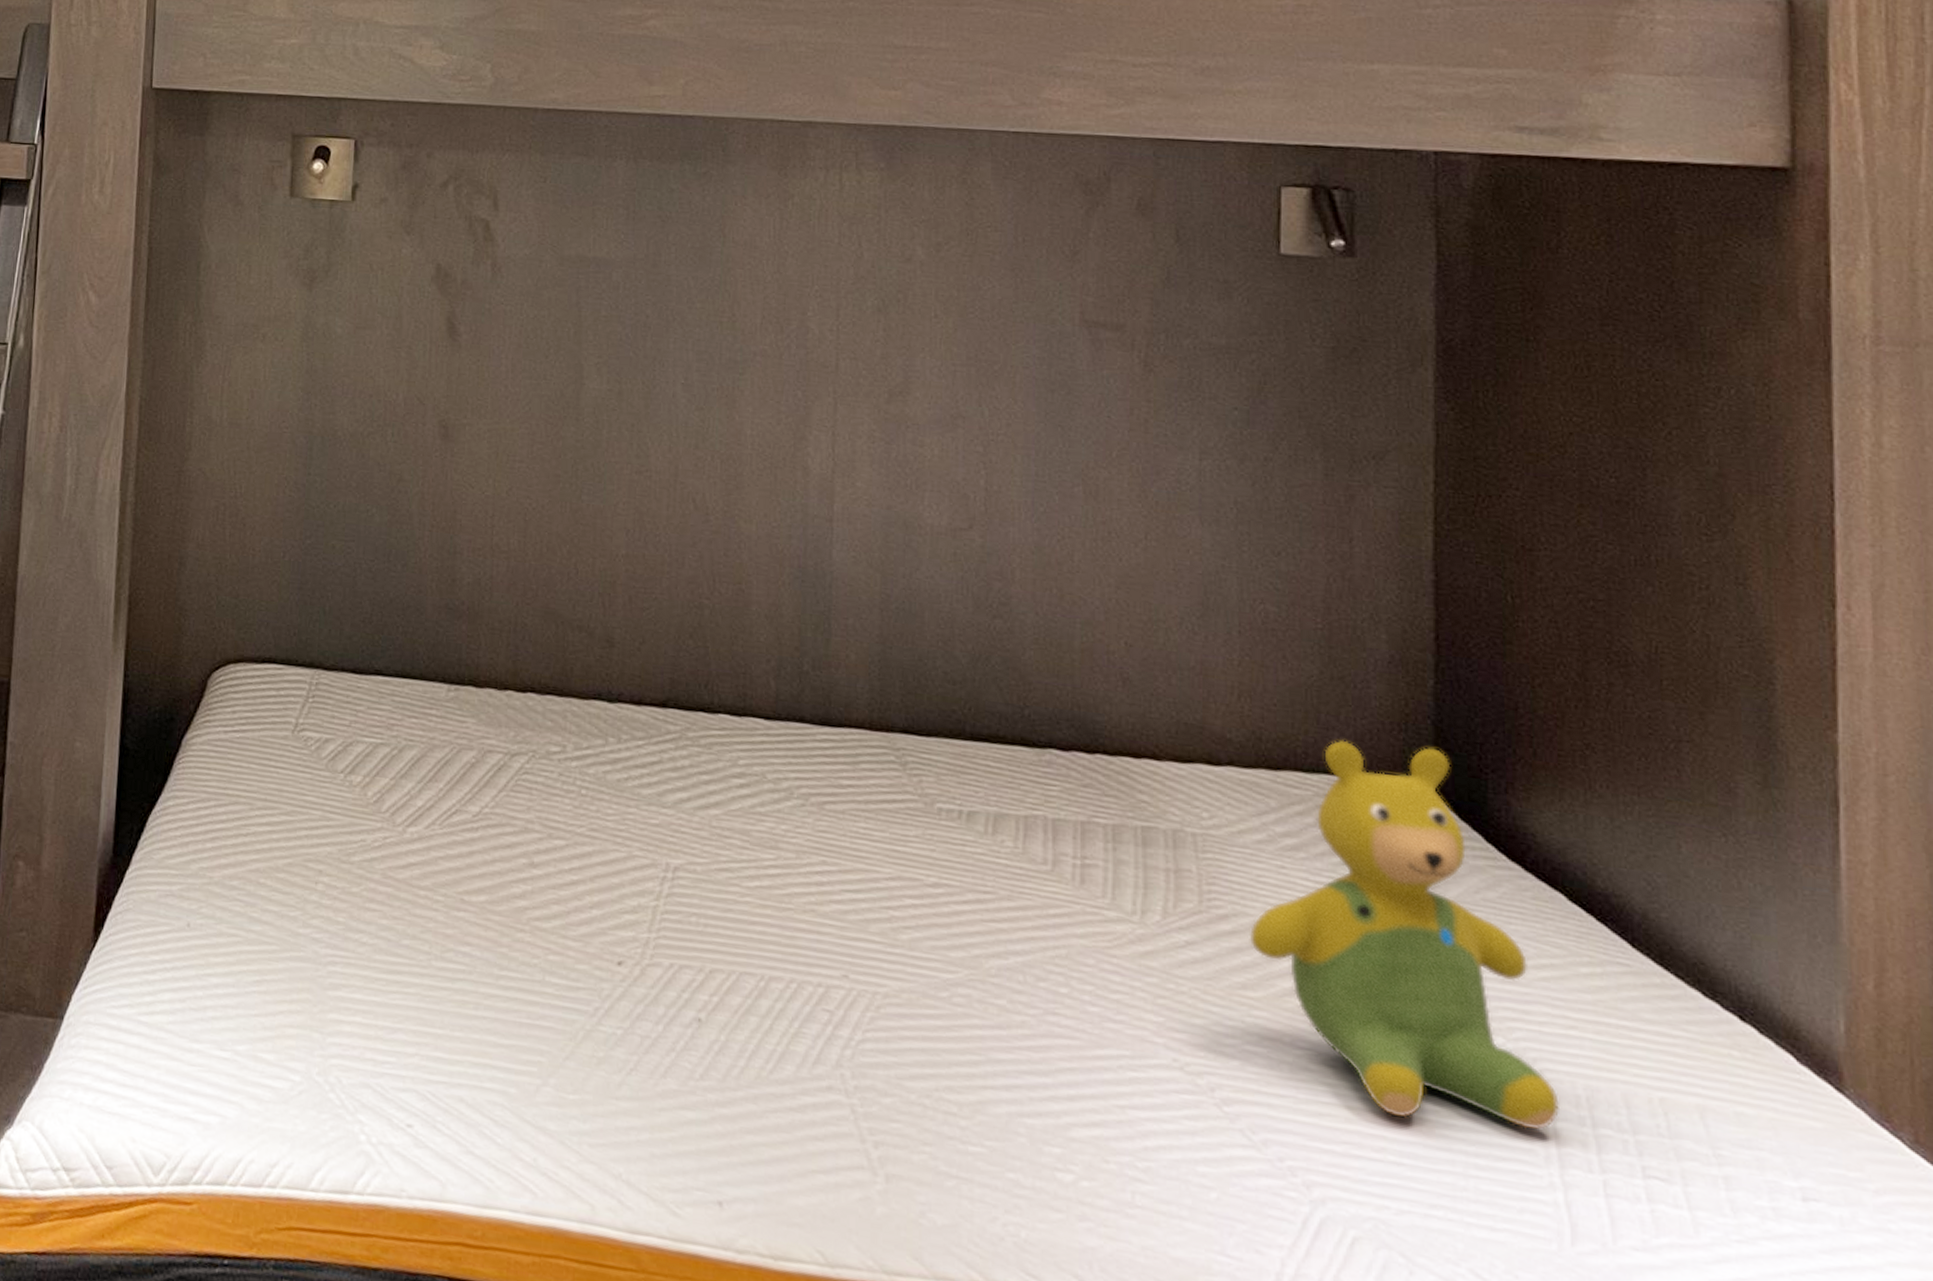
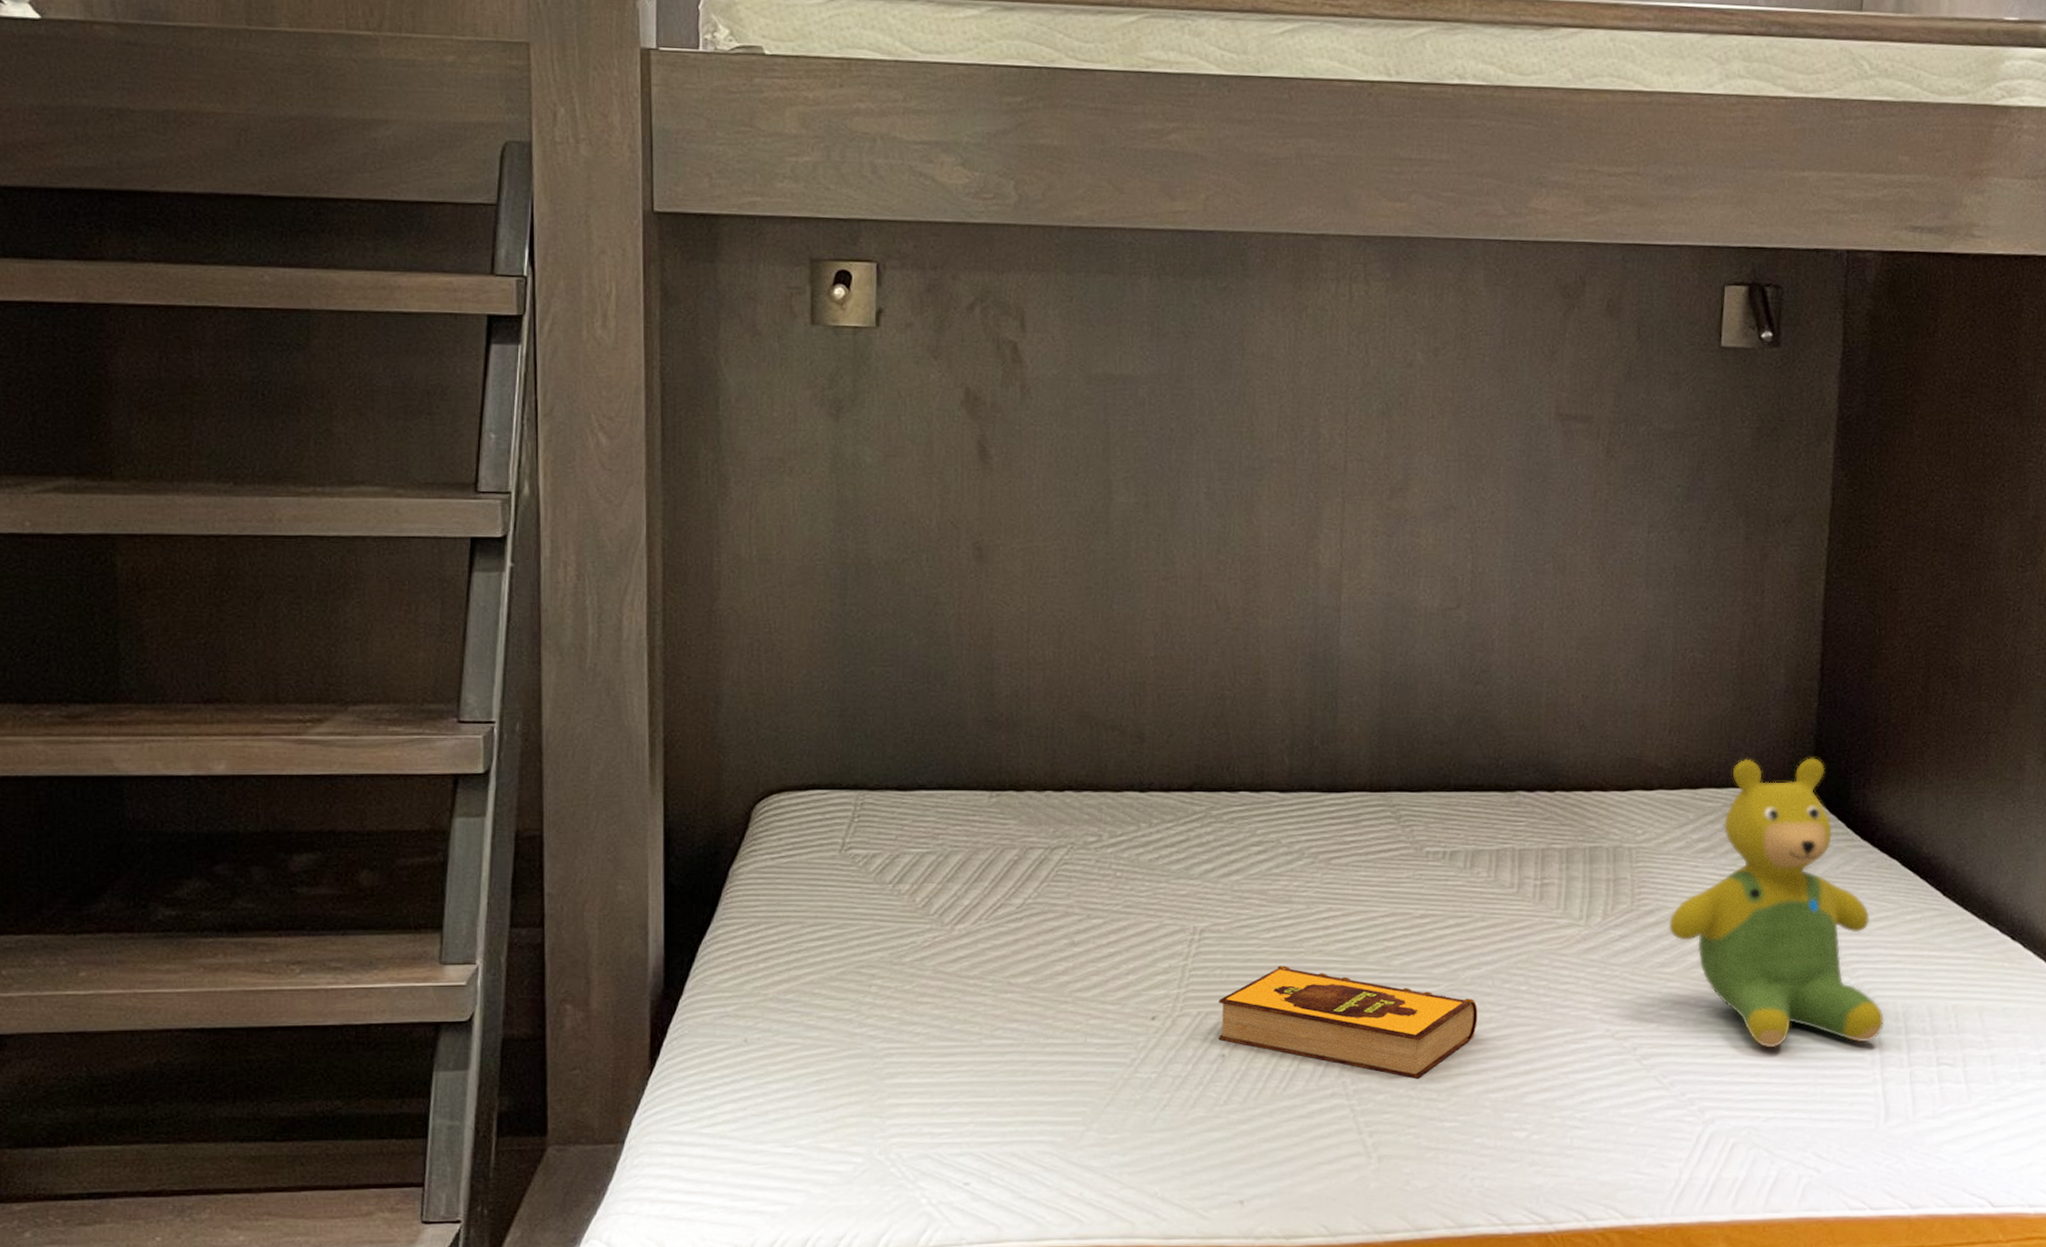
hardback book: none [693,922,1006,1085] -> present [1218,966,1478,1079]

